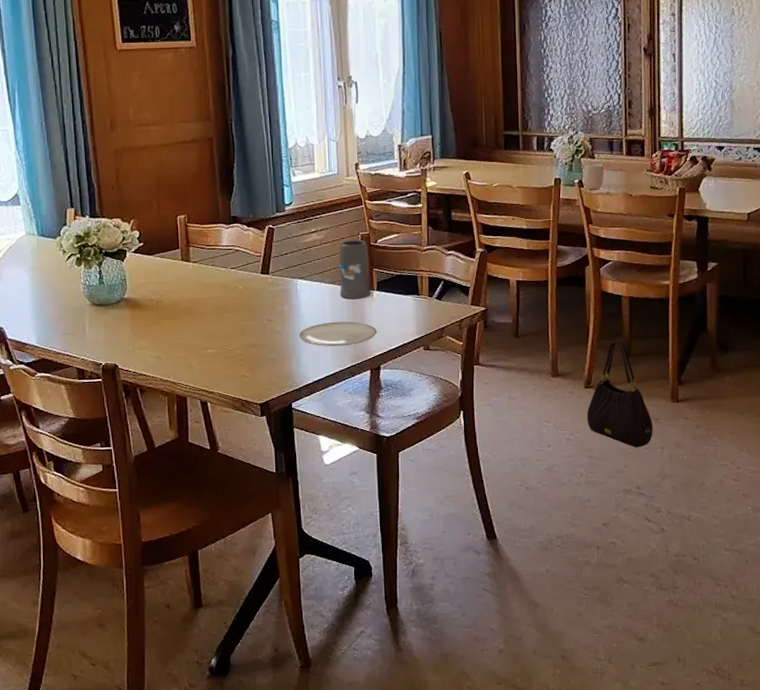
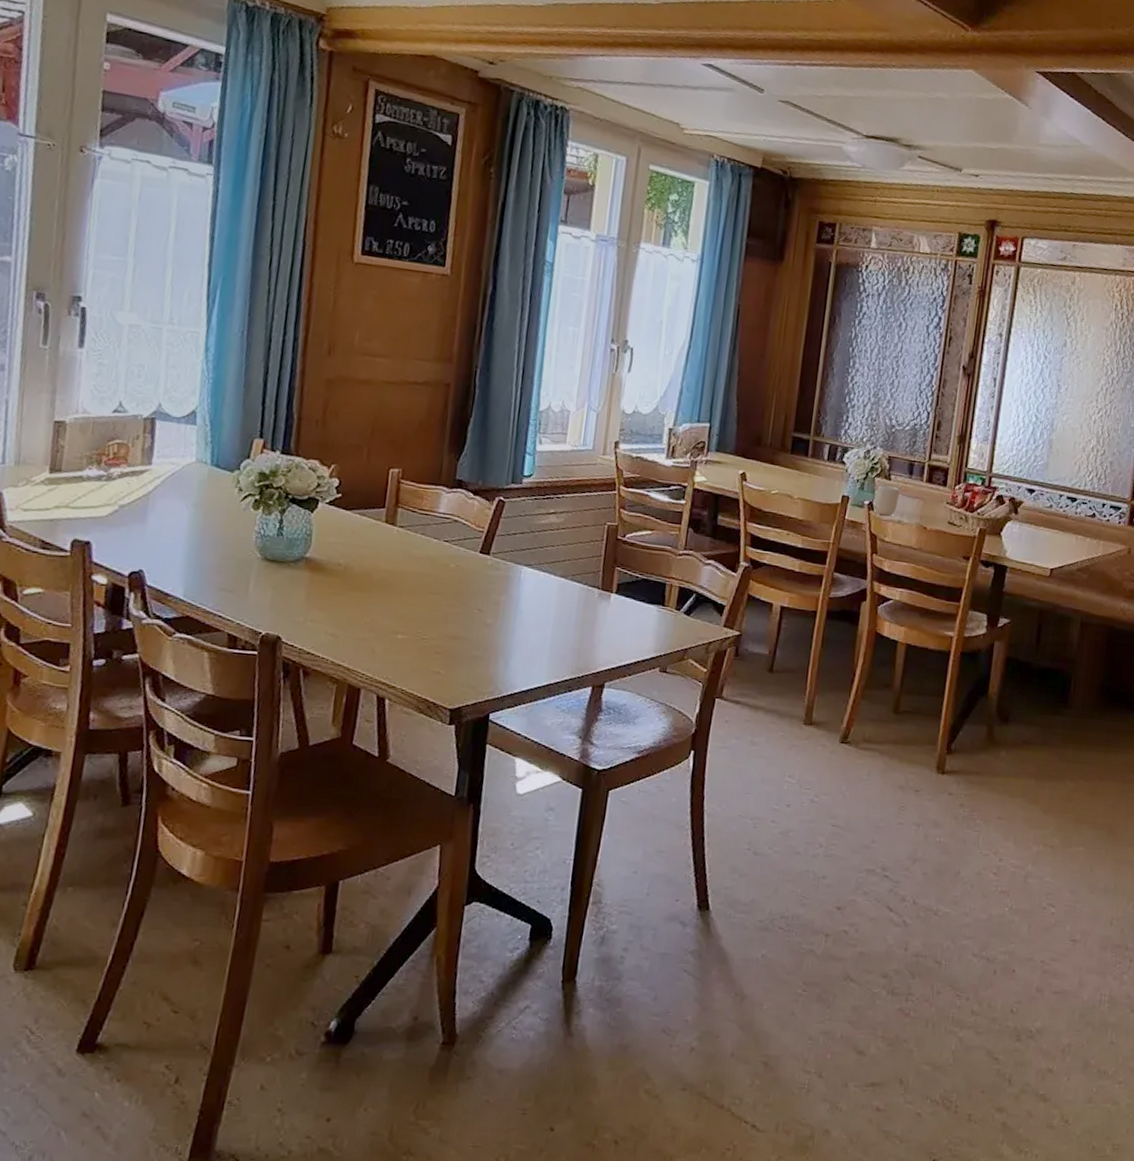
plate: present [299,321,377,347] -> none [513,622,608,654]
beer mug: present [339,239,371,300] -> none [571,529,614,601]
handbag: present [587,340,653,448] -> none [836,692,912,822]

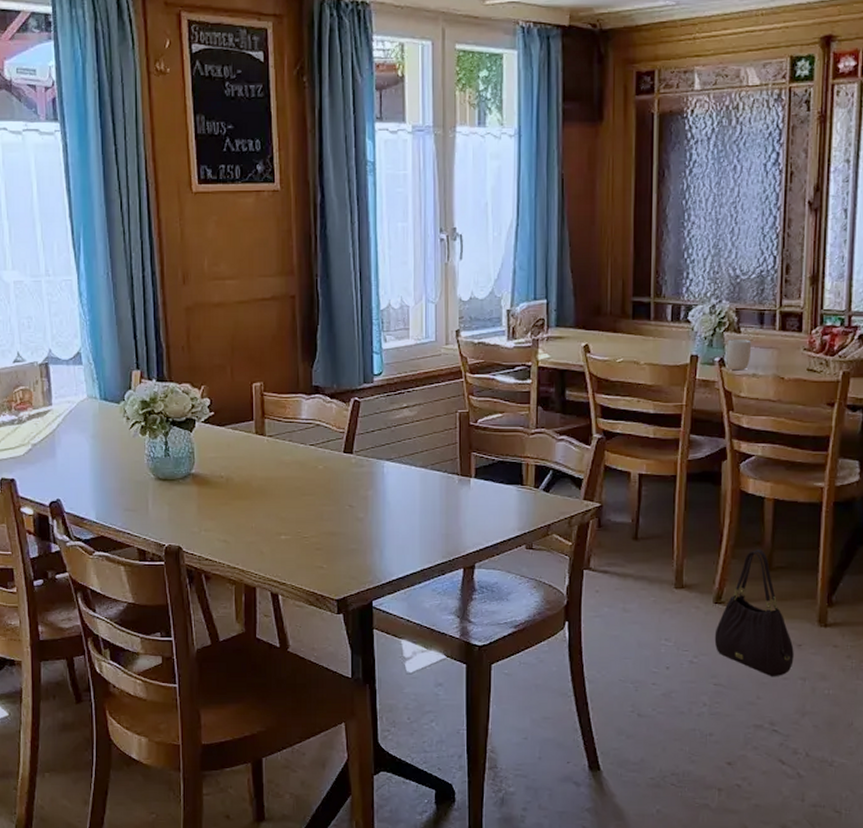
handbag: none [836,692,912,822] -> present [714,550,794,677]

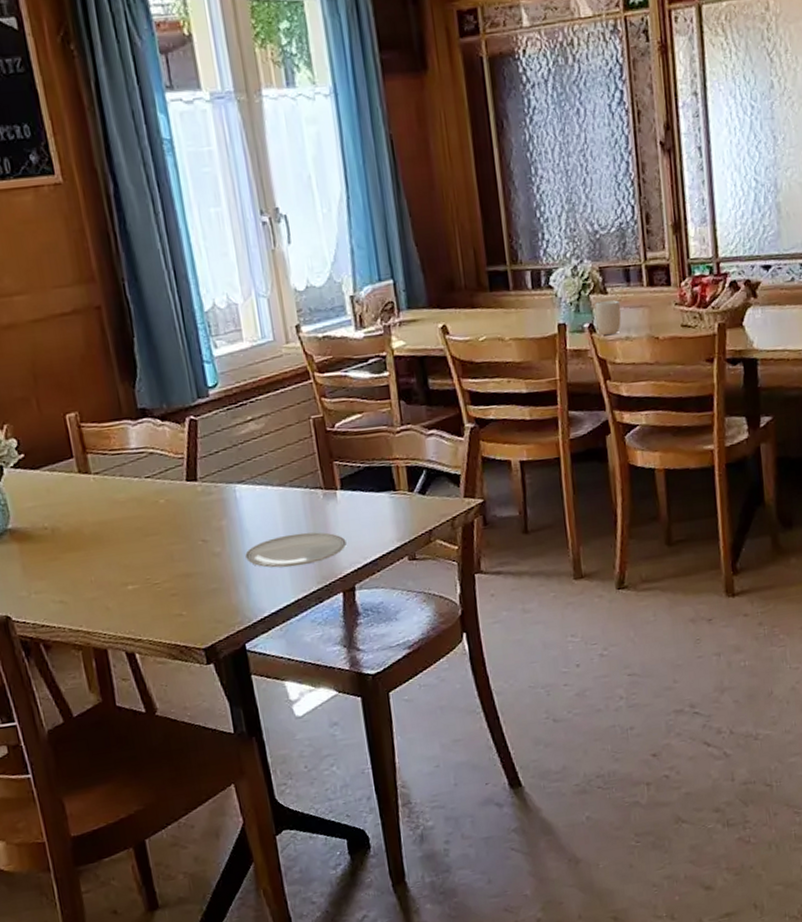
plate: none [384,511,473,540] -> present [245,532,347,568]
handbag: present [714,550,794,677] -> none [621,525,706,658]

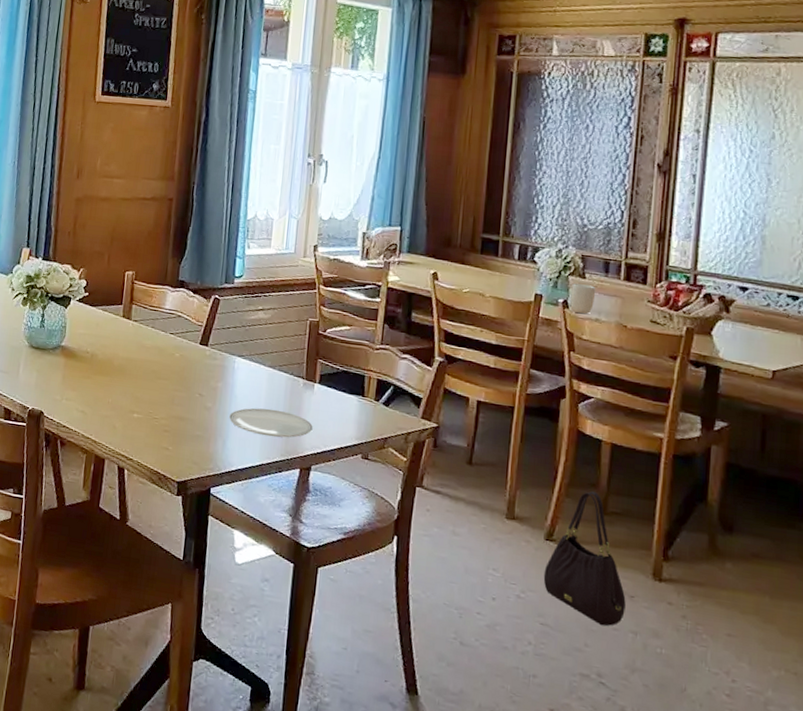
handbag: none [621,525,706,658] -> present [543,491,626,626]

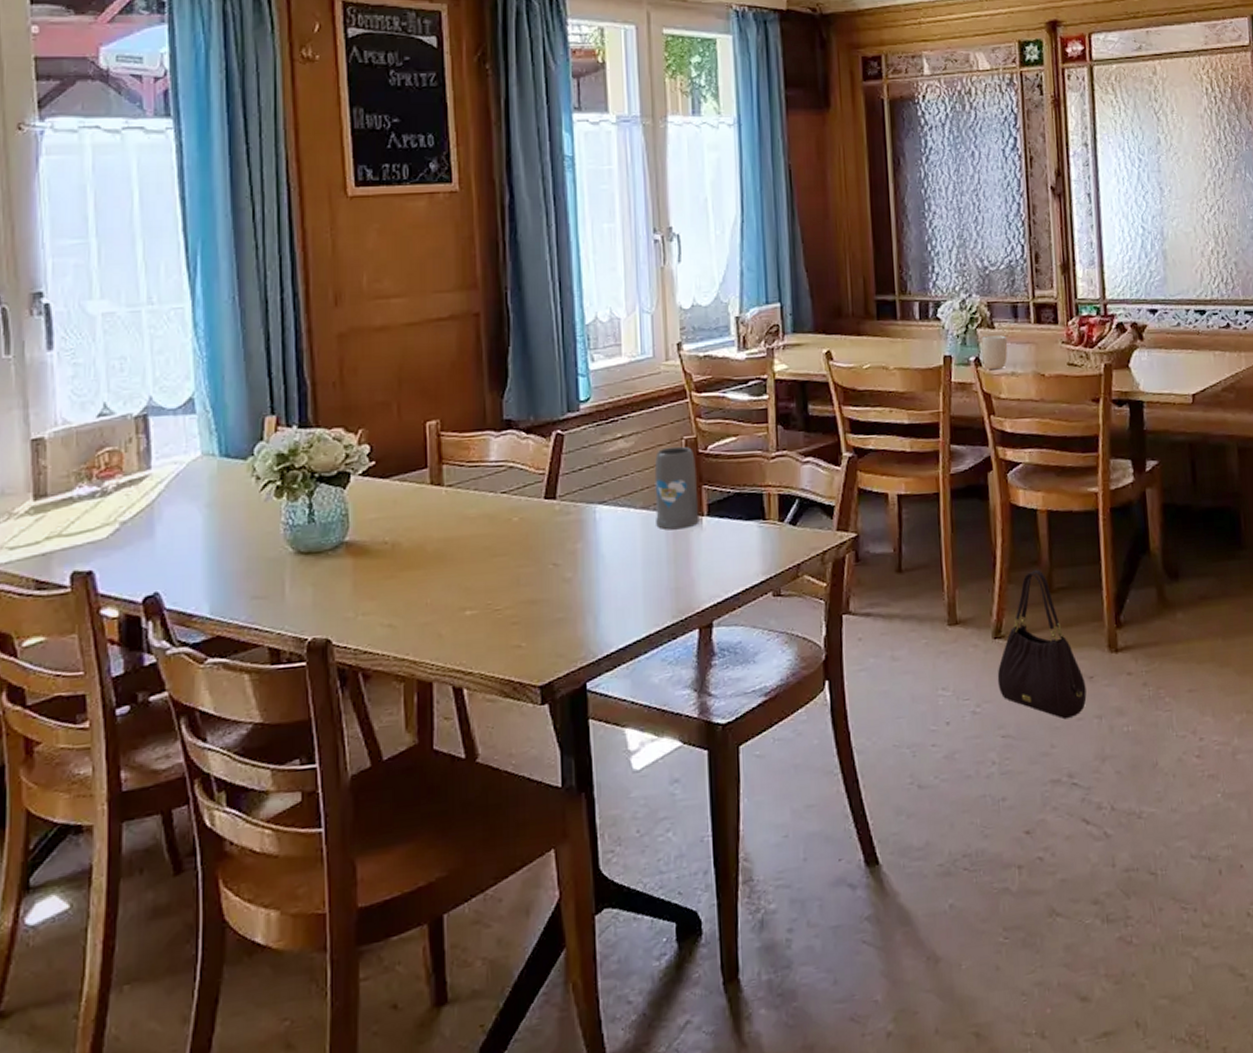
plate: present [229,407,313,438] -> none [598,560,708,599]
beer mug: none [278,324,316,390] -> present [654,446,700,530]

